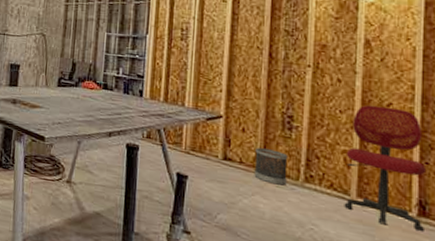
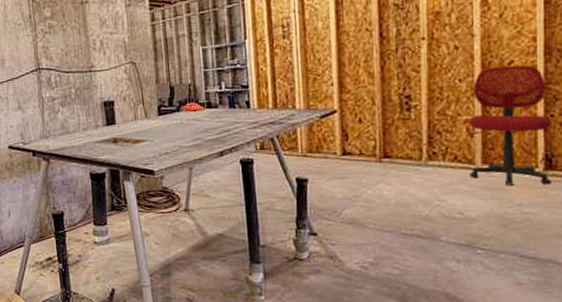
wastebasket: present [254,148,288,186] -> none [374,134,410,169]

